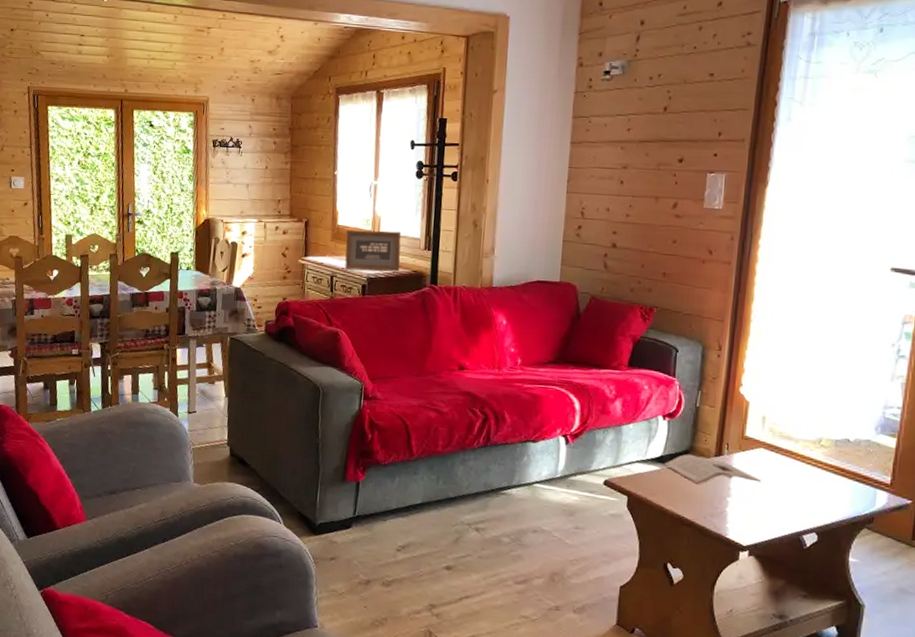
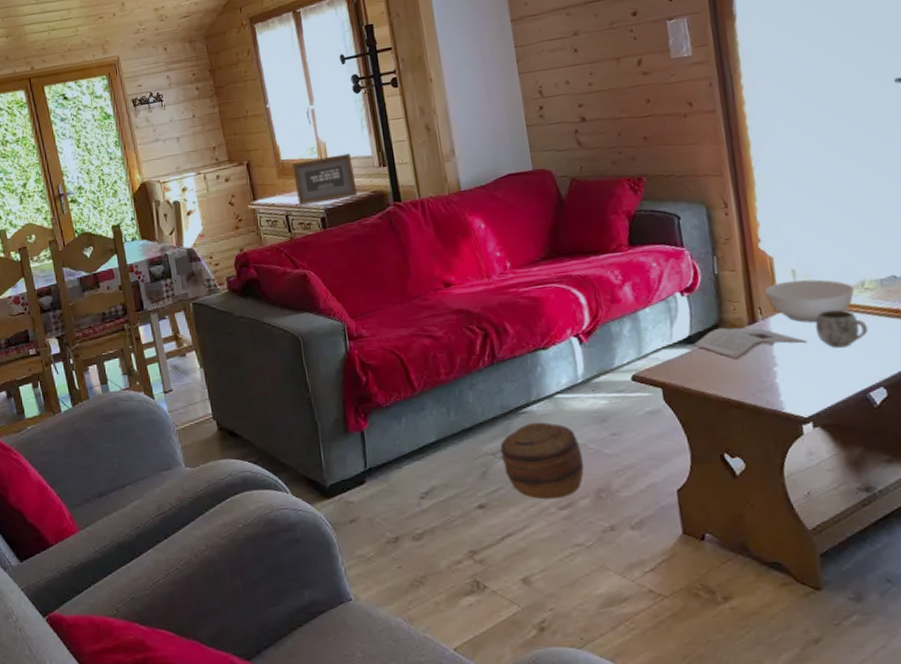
basket: none [475,503,546,574] -> present [500,422,584,500]
bowl: none [735,425,812,465] -> present [764,279,855,322]
mug: none [770,457,815,493] -> present [815,309,869,348]

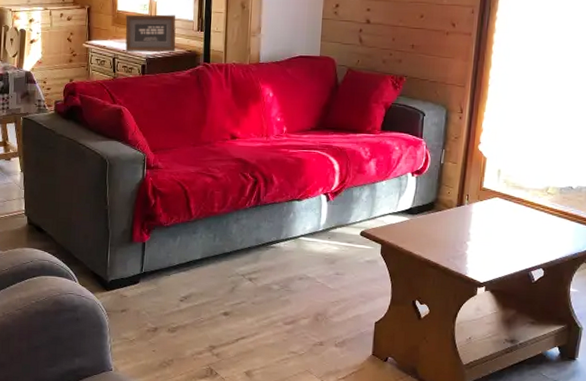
basket: present [500,422,584,500] -> none [249,255,311,316]
magazine: present [694,327,808,361] -> none [412,205,496,232]
bowl: present [764,279,855,322] -> none [474,177,540,212]
mug: present [815,309,869,348] -> none [504,204,543,235]

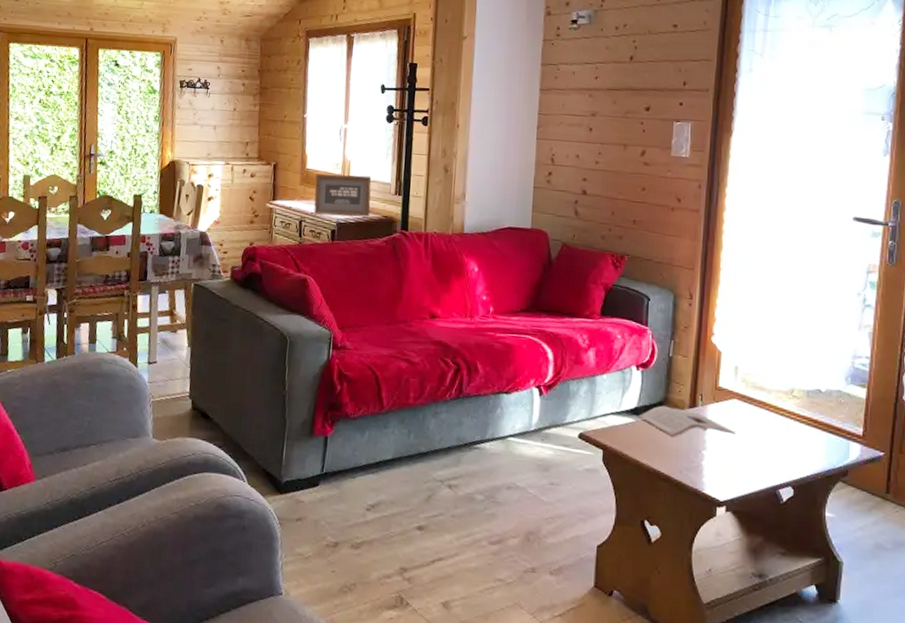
magazine: none [412,205,496,232] -> present [638,405,736,438]

